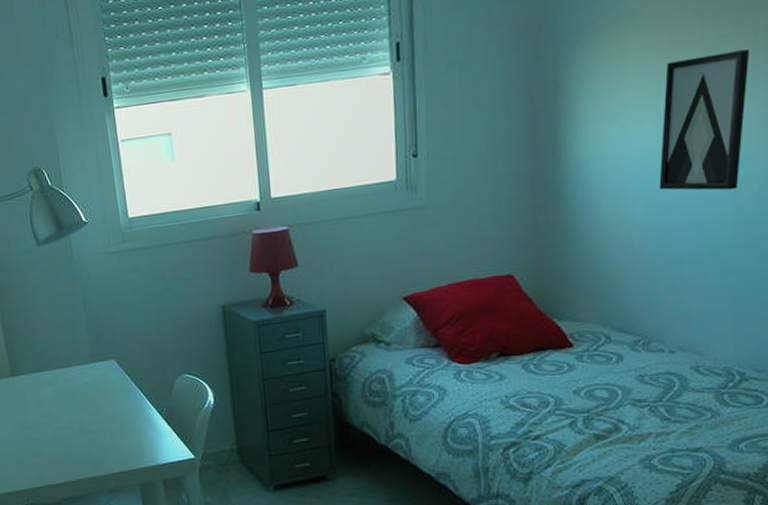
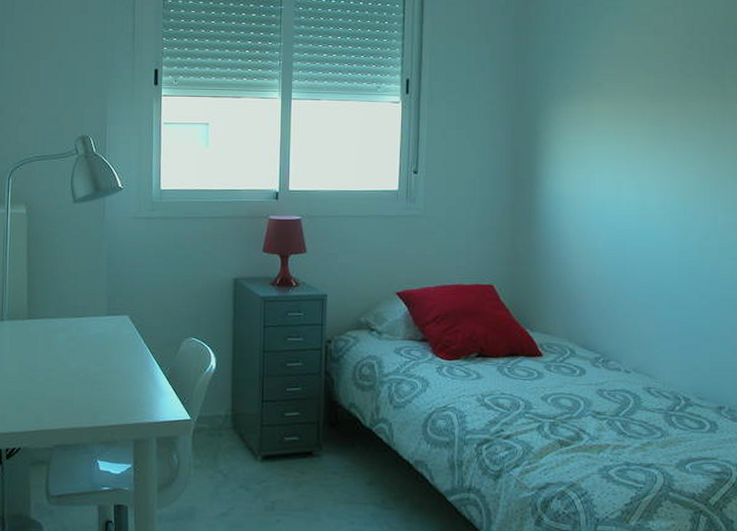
wall art: present [659,49,750,191] -> none [617,127,689,238]

